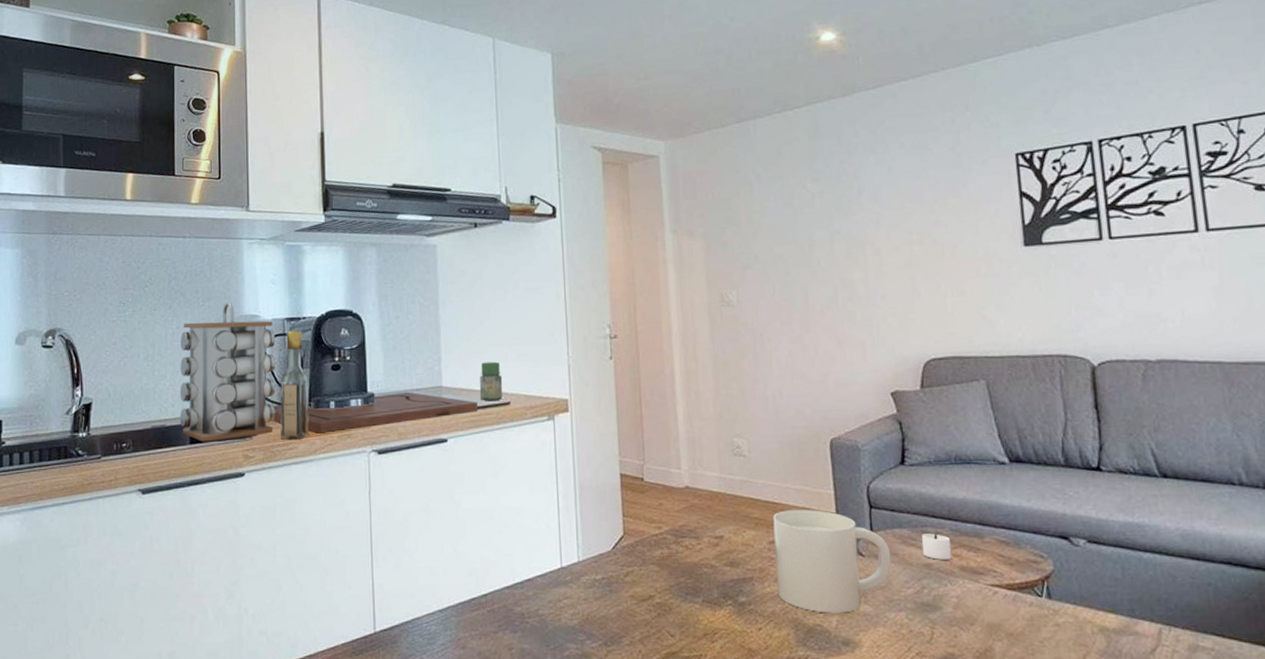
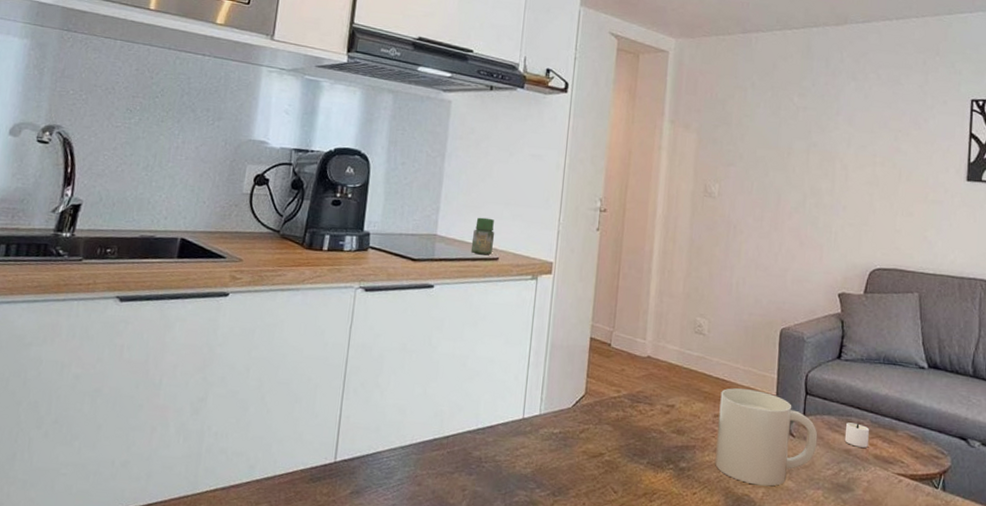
spice rack: present [179,302,276,442] -> none [170,125,281,260]
cutting board: present [273,391,478,435] -> none [266,232,468,266]
bottle: present [280,331,309,441] -> none [271,162,309,269]

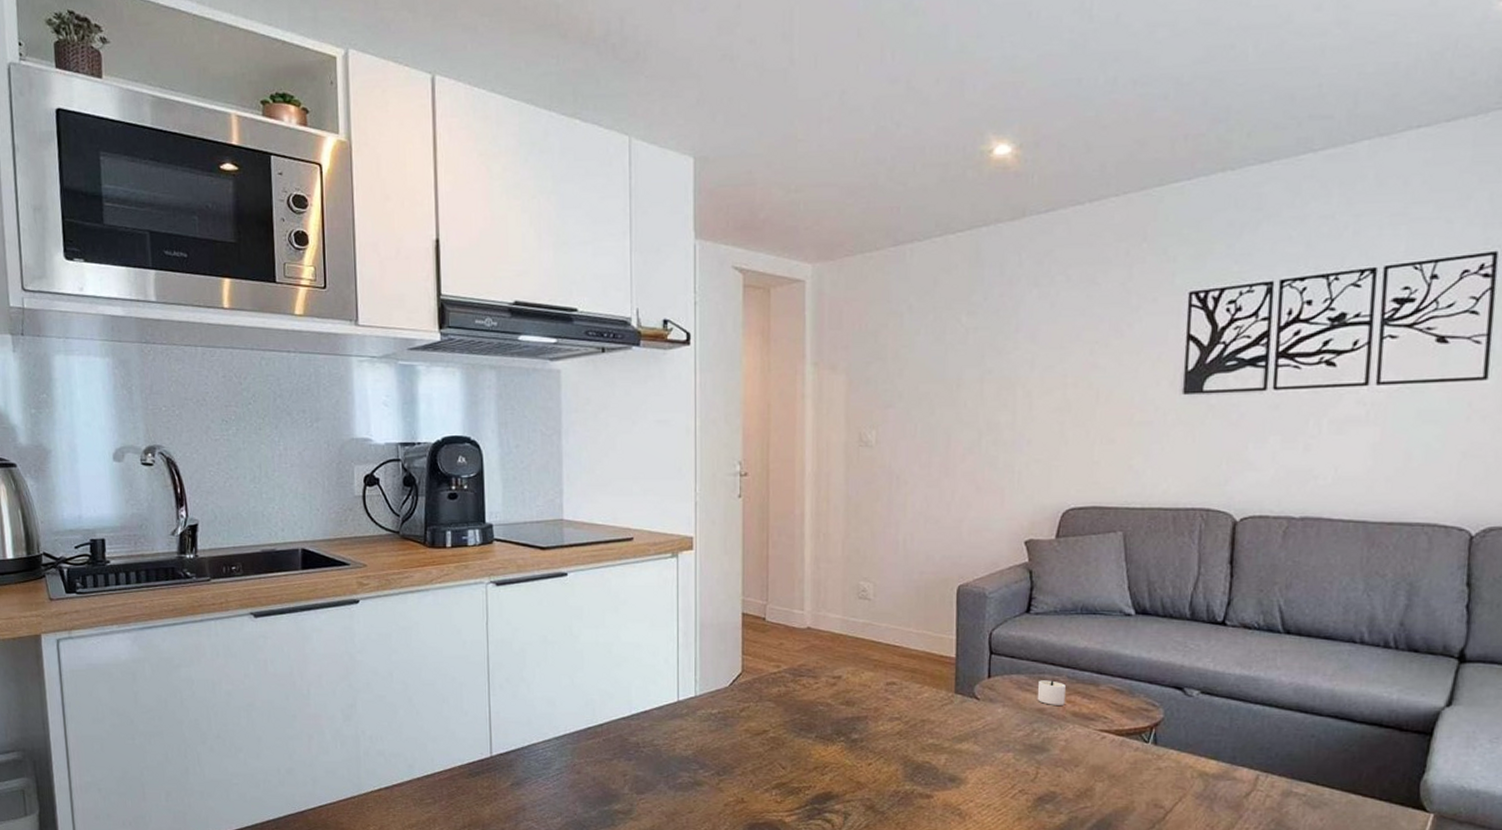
jar: present [470,217,495,255] -> none [602,496,626,536]
mug: present [715,388,818,487] -> none [891,653,1006,752]

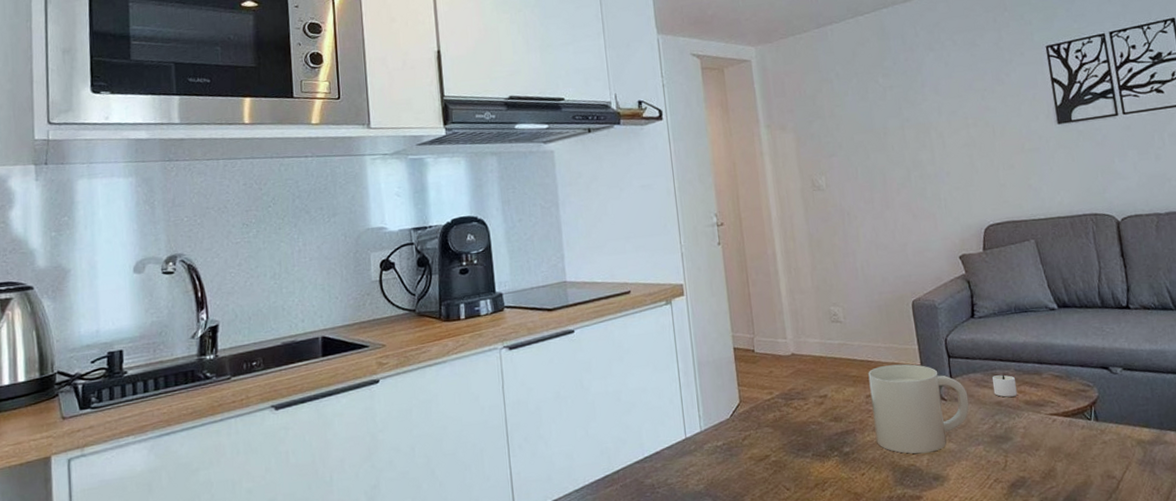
mug: none [891,653,1006,752] -> present [868,364,970,454]

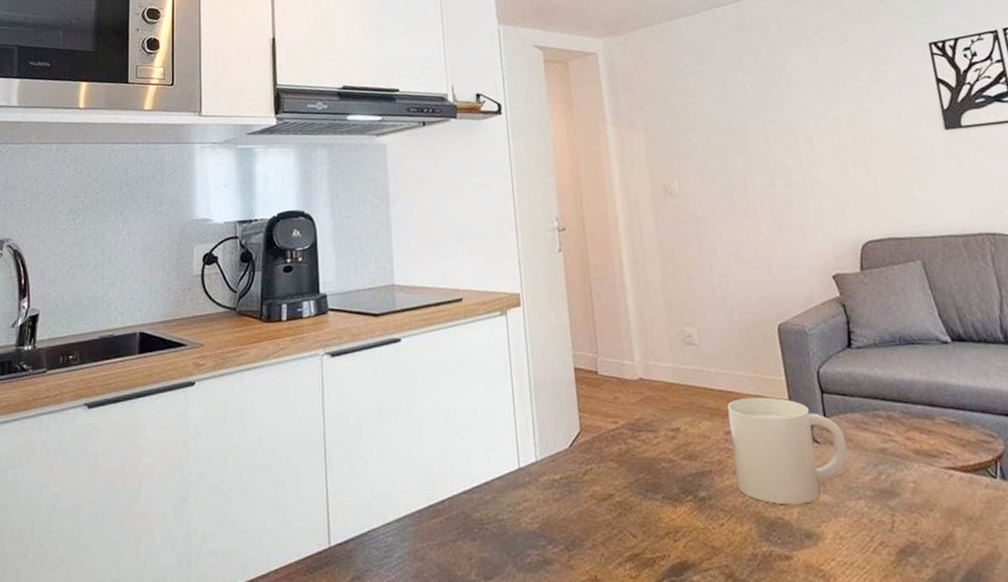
candle: present [991,375,1017,398] -> none [873,417,905,444]

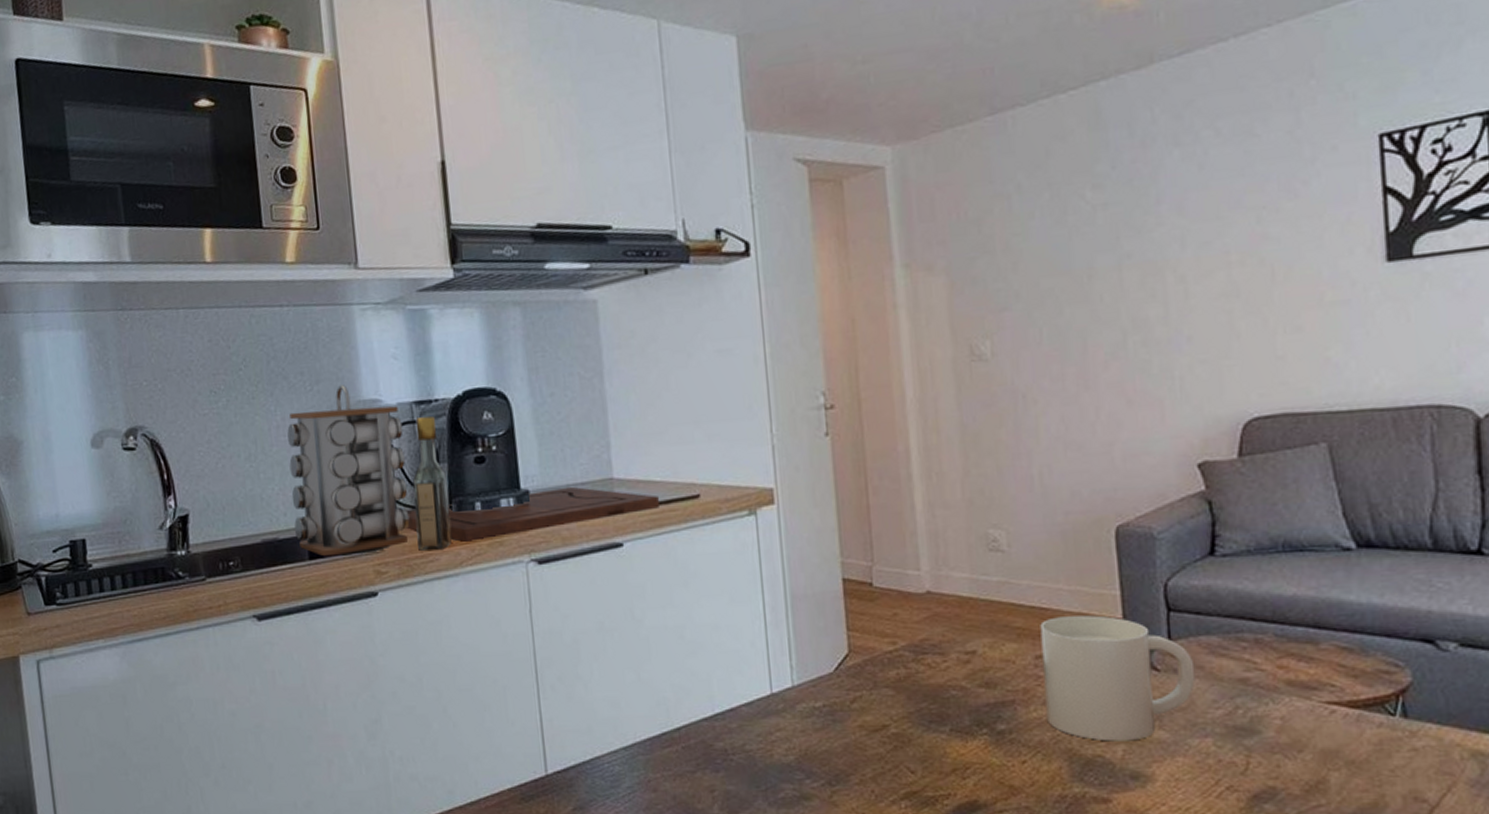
spice rack: none [129,207,227,351] -> present [287,385,410,557]
cutting board: none [224,291,430,339] -> present [406,486,659,543]
bottle: none [231,233,261,347] -> present [413,416,452,552]

